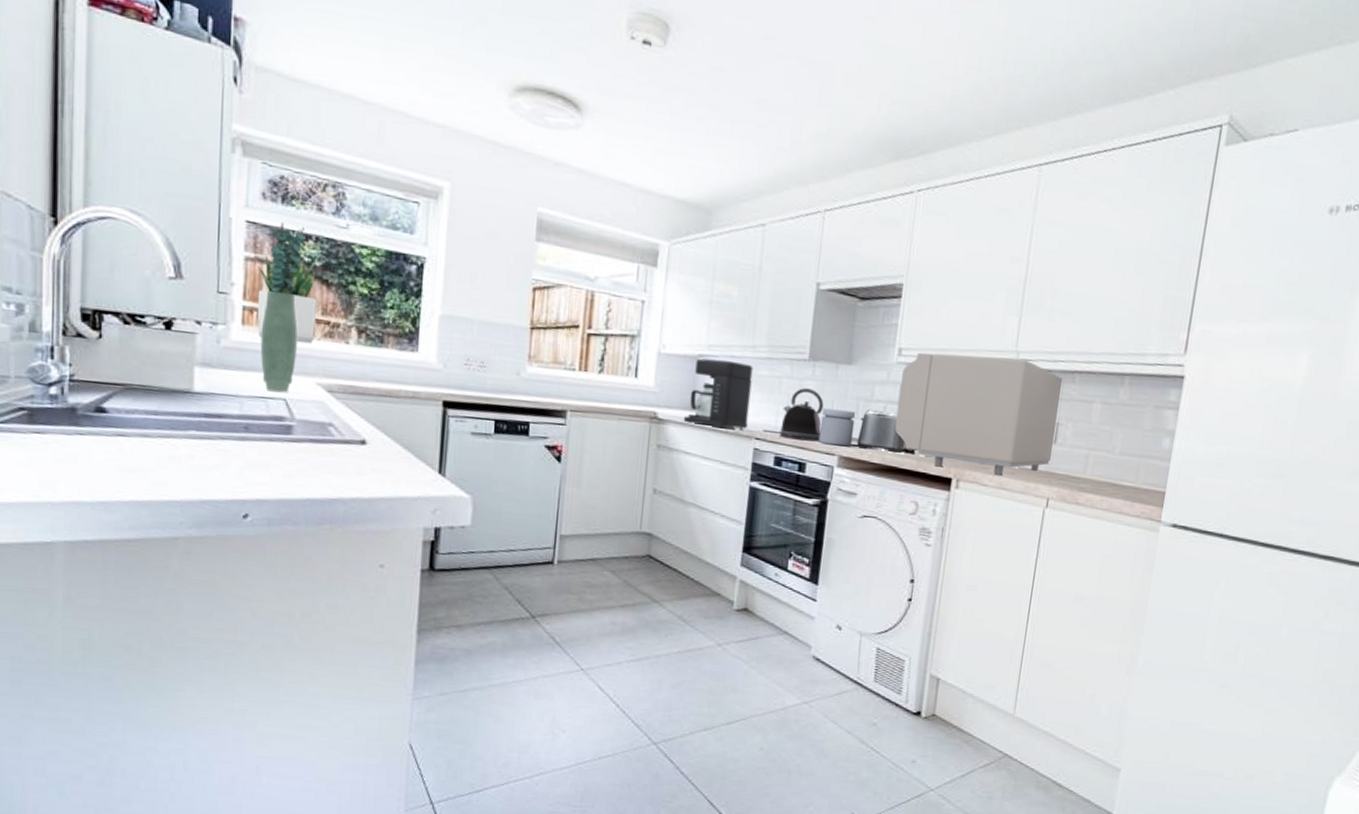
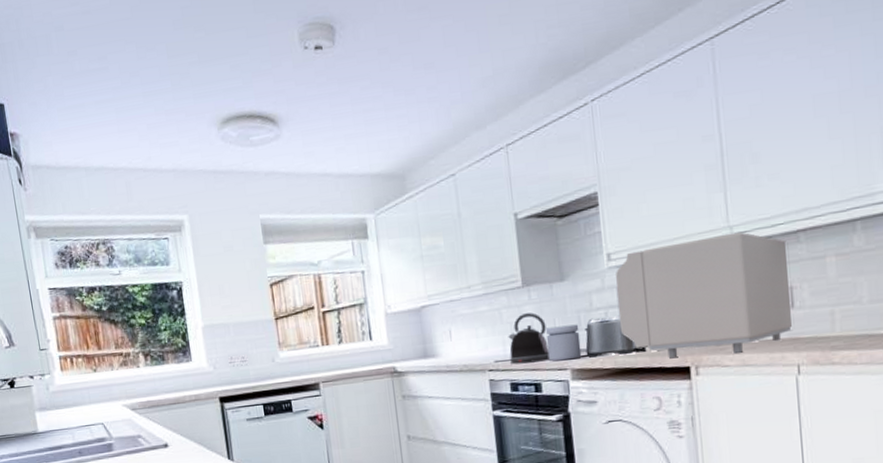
planter: present [257,250,319,344] -> none [63,301,114,379]
vase: present [260,222,306,392] -> none [68,282,105,419]
coffee maker: present [683,358,753,430] -> none [420,304,480,371]

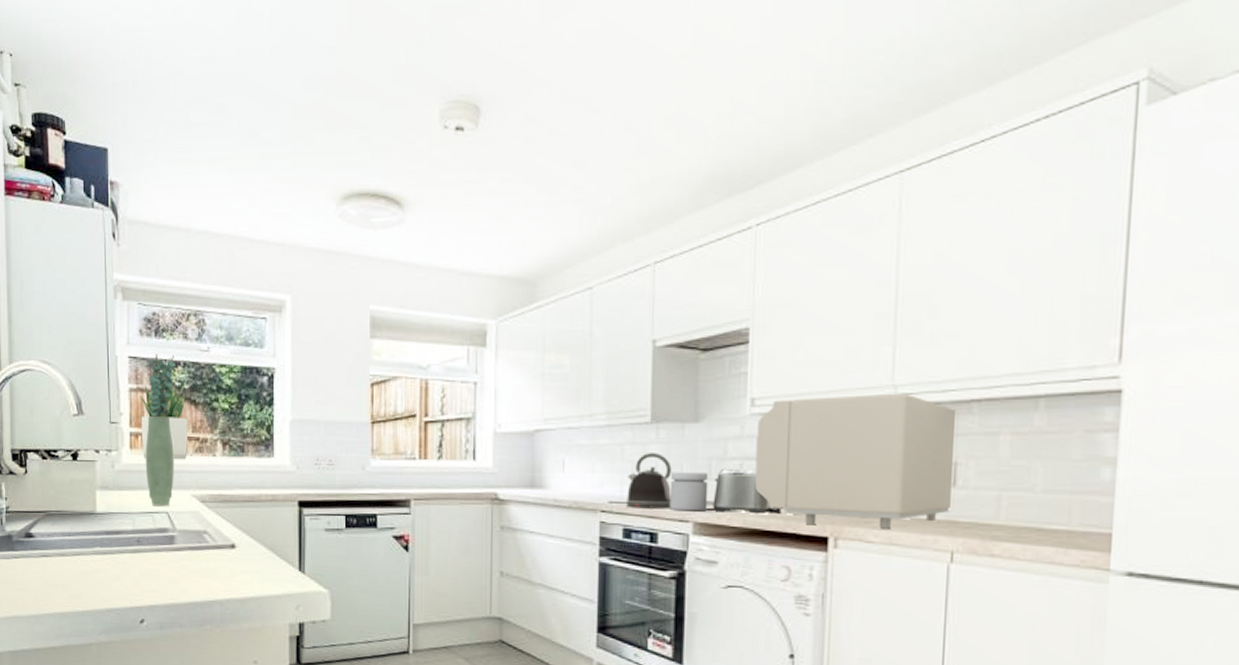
planter: none [63,301,114,379] -> present [139,376,188,460]
vase: none [68,282,105,419] -> present [145,354,175,506]

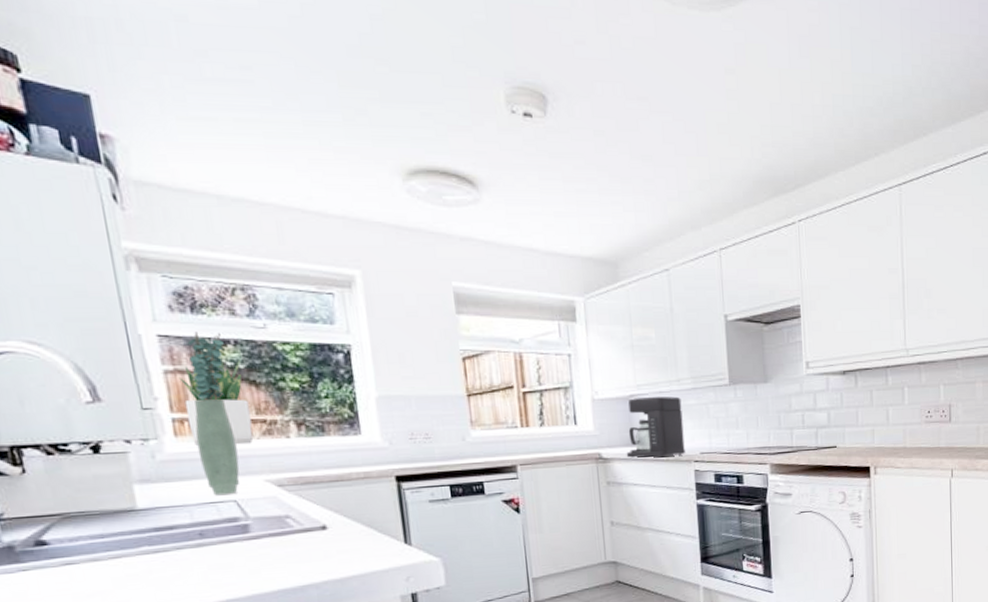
coffee maker: none [524,432,593,504] -> present [626,396,686,458]
kettle: present [625,453,672,509] -> none [714,410,751,457]
jar: present [669,472,709,512] -> none [748,423,780,456]
toaster: present [712,468,782,515] -> none [784,418,836,454]
microwave: present [754,393,959,531] -> none [812,355,951,459]

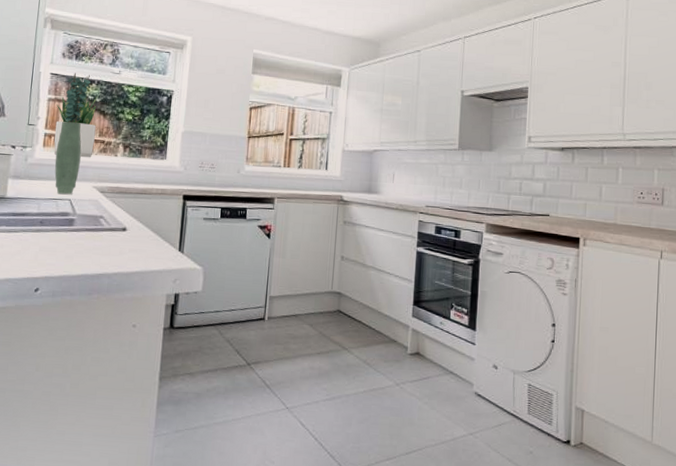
coffee maker: present [626,396,686,458] -> none [363,153,416,206]

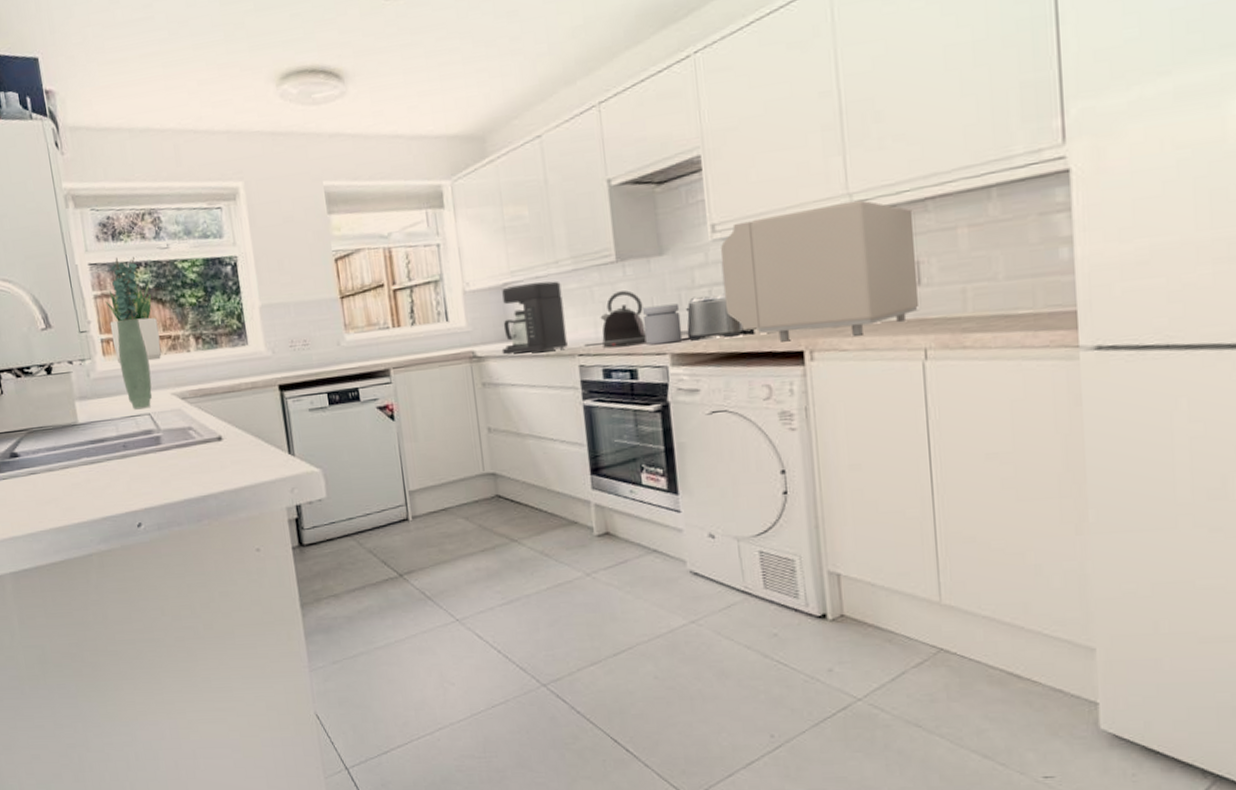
coffee maker: none [363,153,416,206] -> present [501,280,569,355]
kettle: none [438,171,472,213] -> present [600,290,647,348]
jar: none [469,186,498,216] -> present [642,303,683,345]
toaster: none [500,185,548,221] -> present [686,293,755,341]
microwave: none [530,138,665,235] -> present [721,199,921,342]

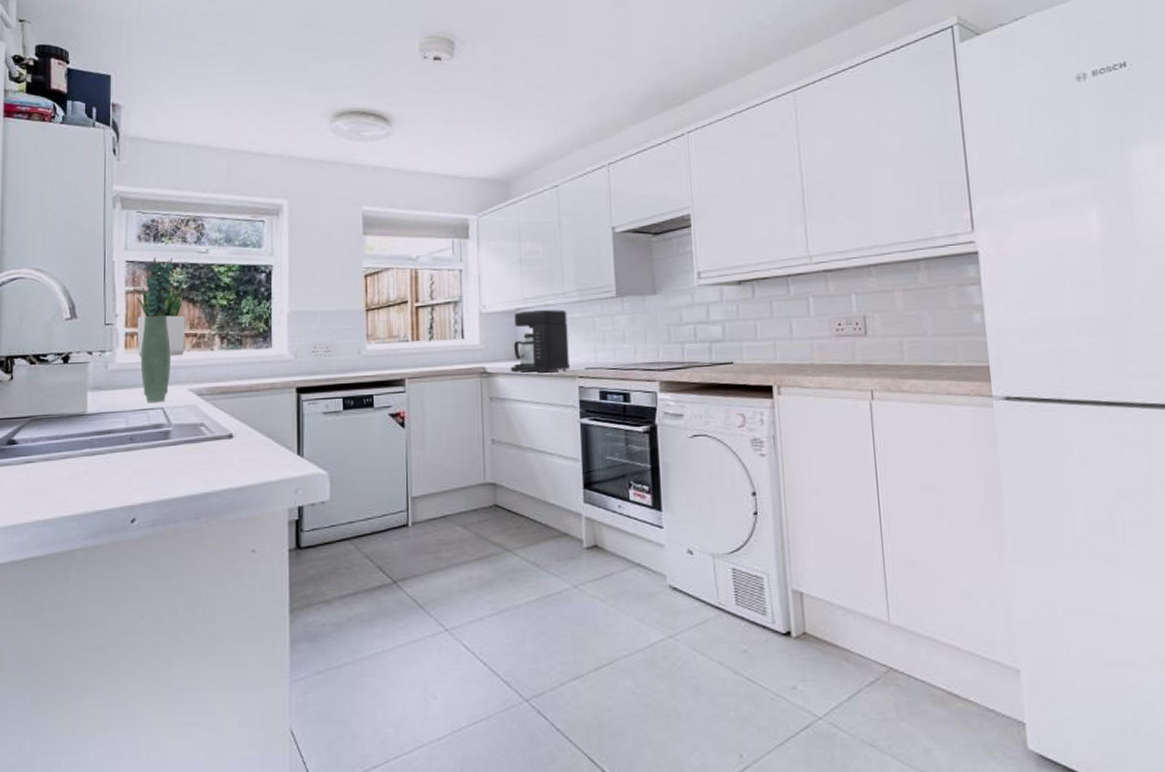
kettle: present [600,290,647,348] -> none [599,323,639,373]
jar: present [642,303,683,345] -> none [636,337,670,372]
toaster: present [686,293,755,341] -> none [674,331,732,371]
microwave: present [721,199,921,342] -> none [705,262,868,377]

